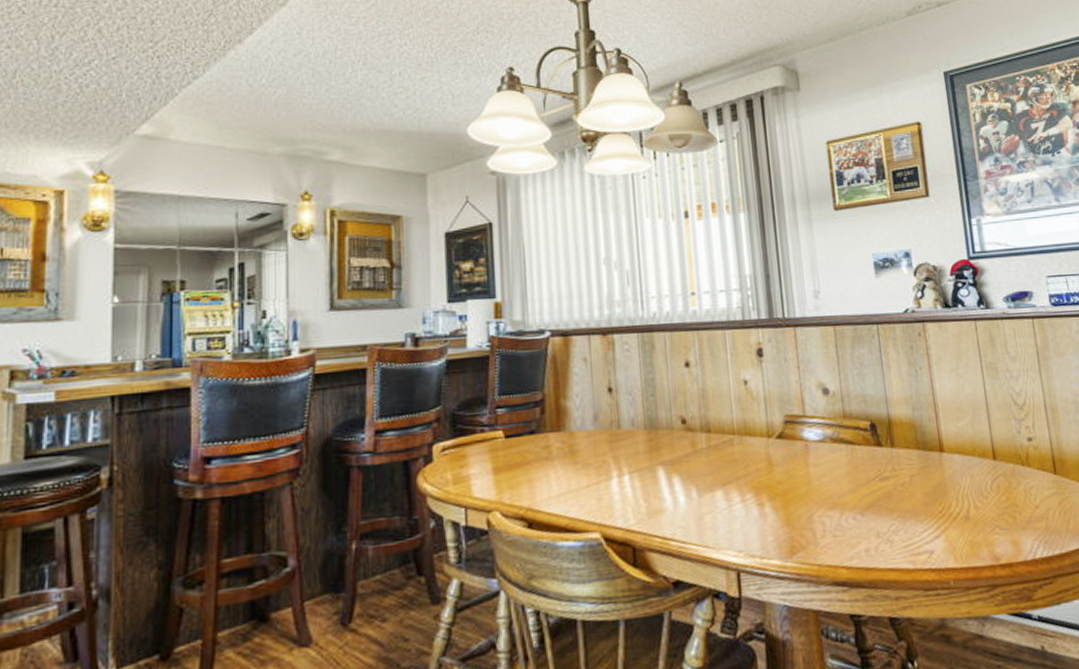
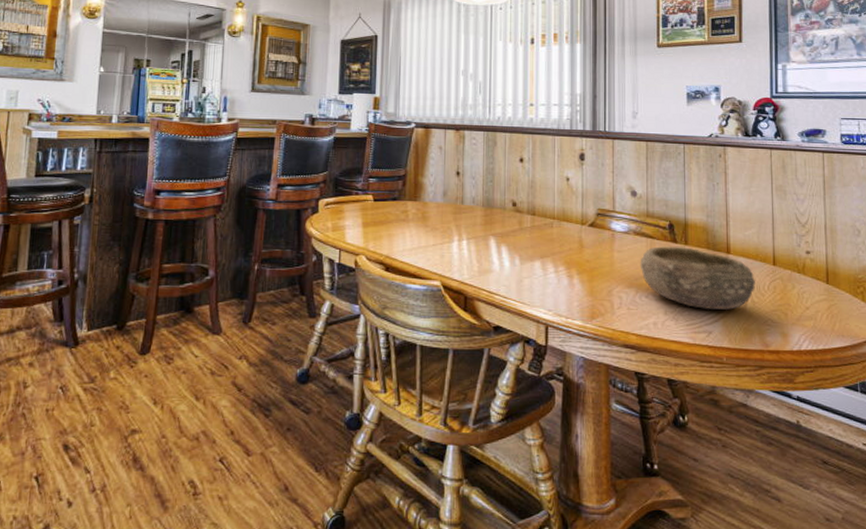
bowl: none [841,450,977,524] -> present [640,246,755,310]

